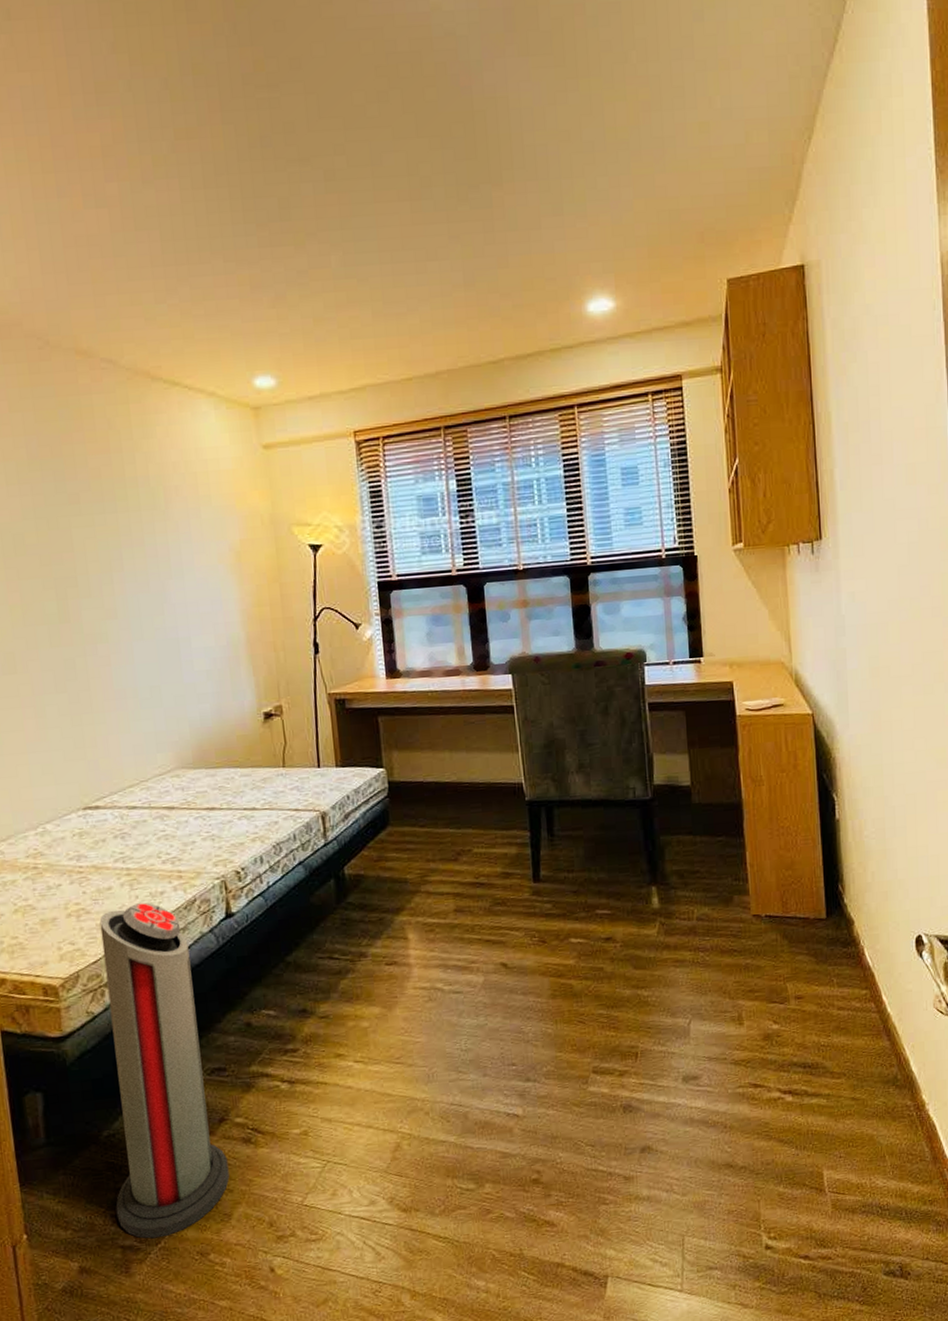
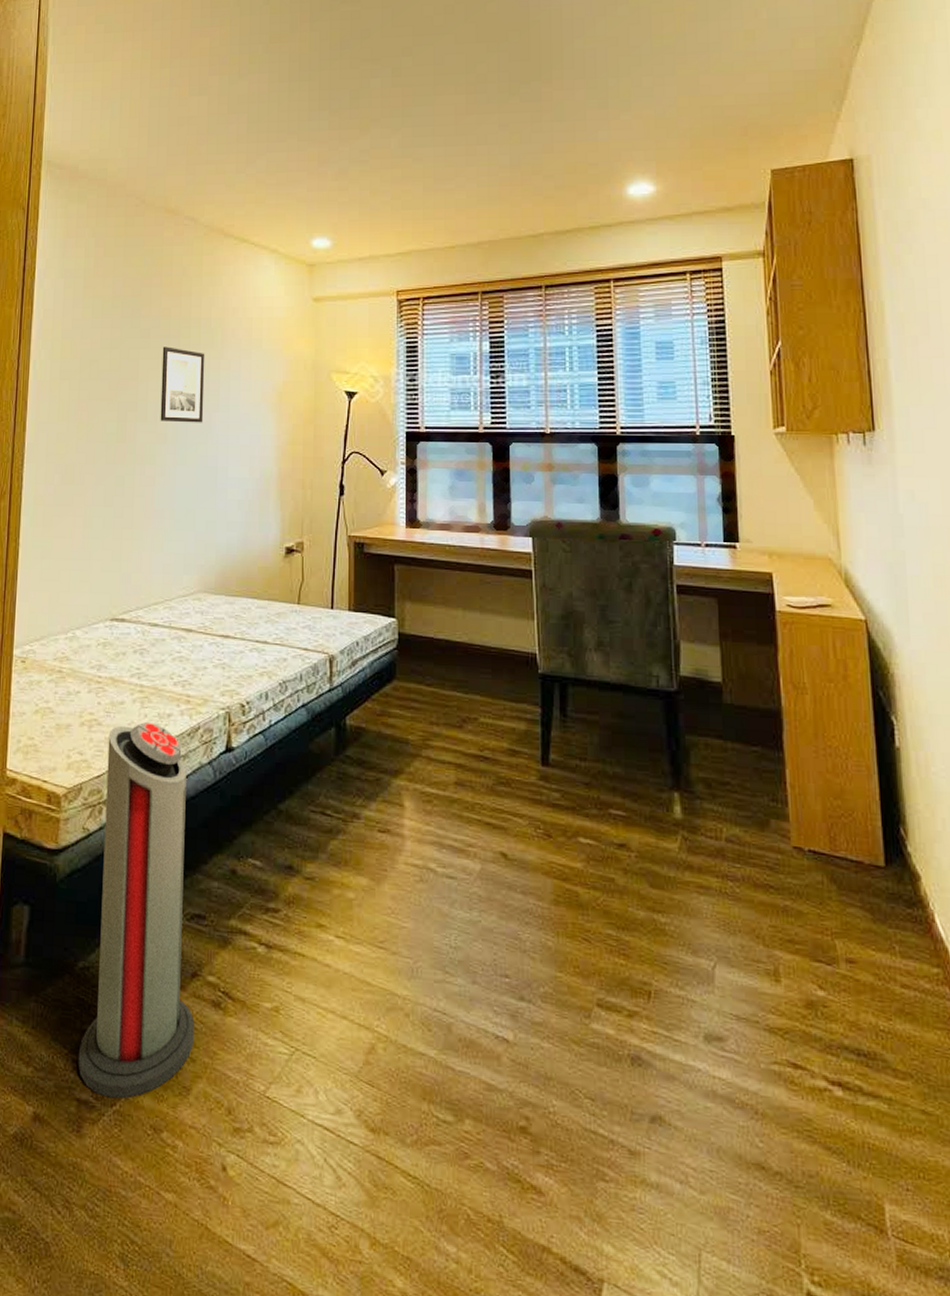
wall art: none [97,511,156,595] -> present [160,346,205,423]

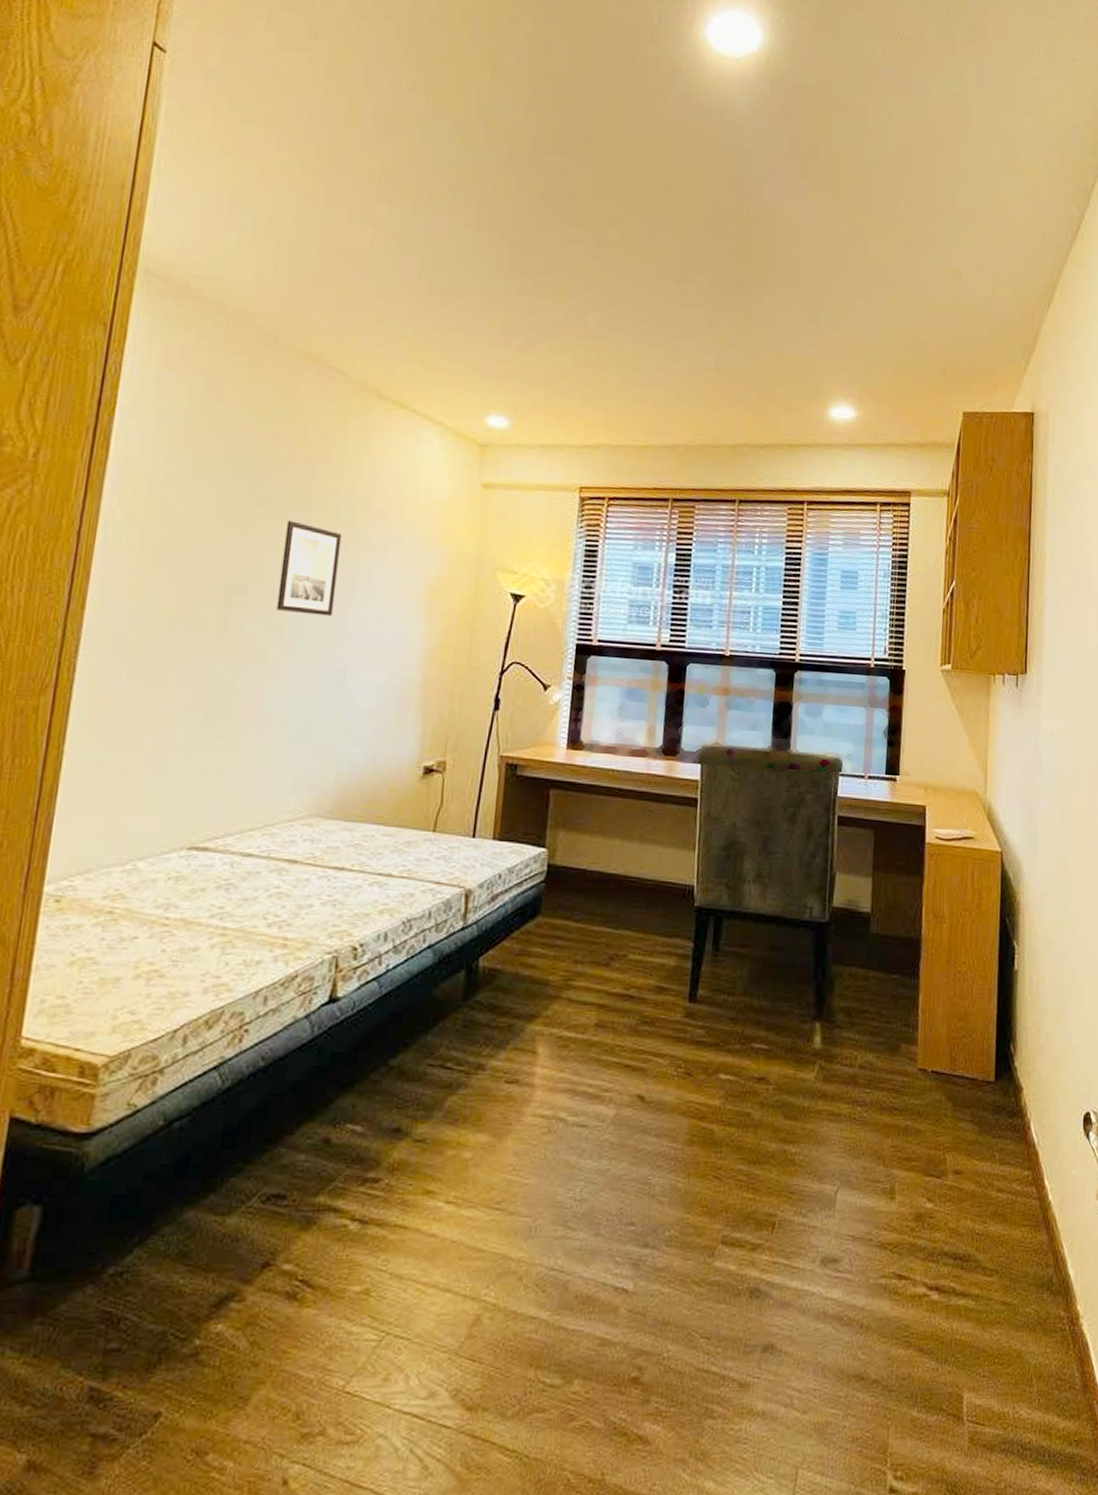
air purifier: present [78,722,195,1099] -> none [97,972,276,1426]

